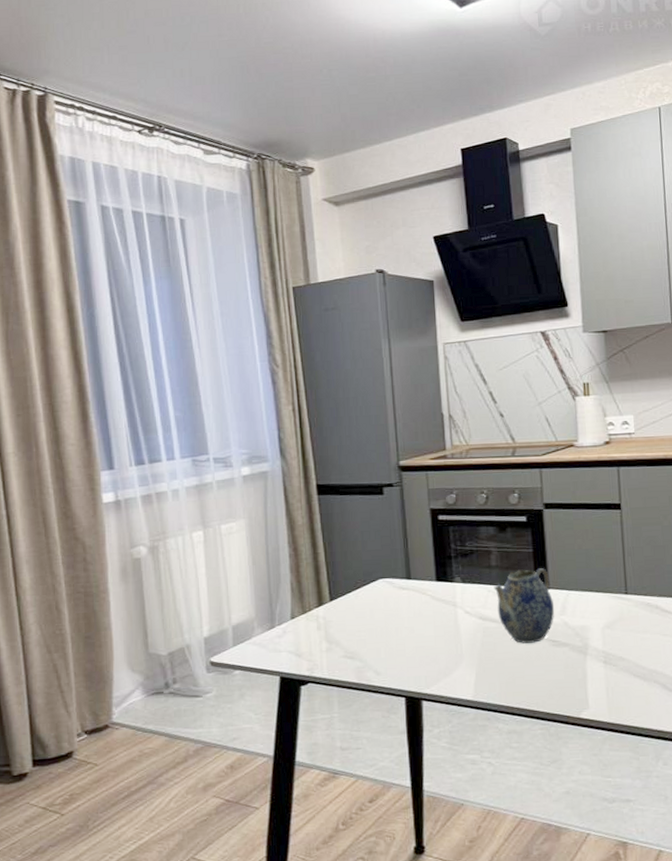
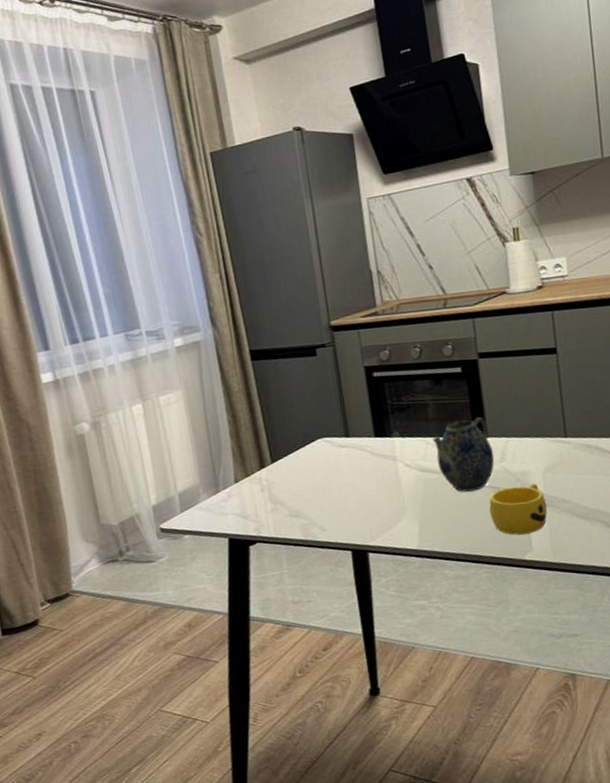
cup: none [547,639,605,691] -> present [489,483,548,535]

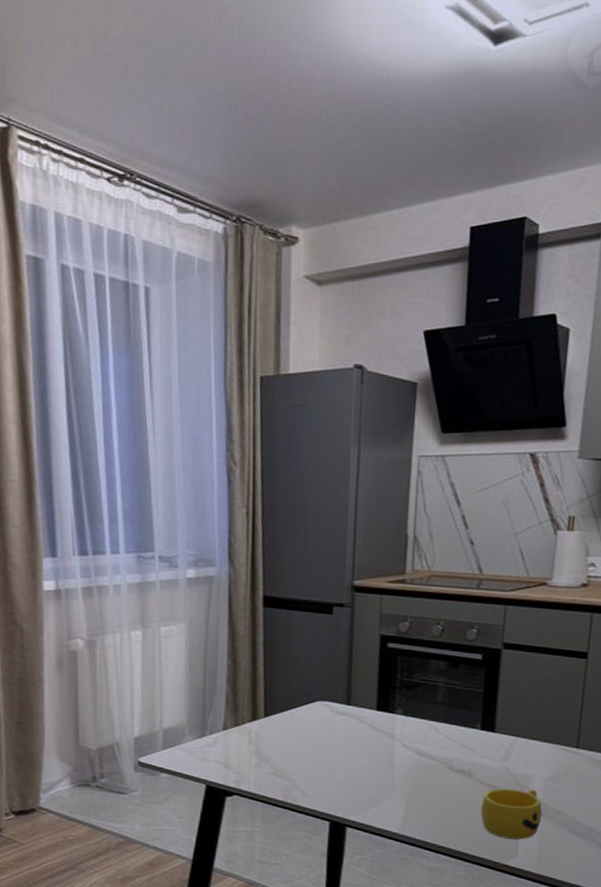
teapot: present [432,417,495,492] -> none [436,709,498,785]

